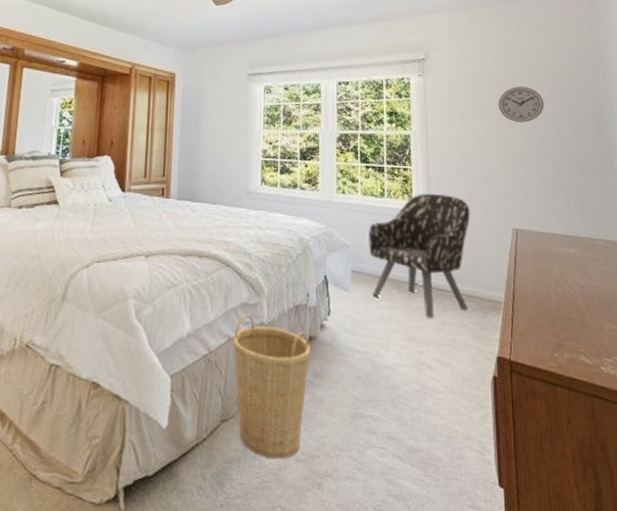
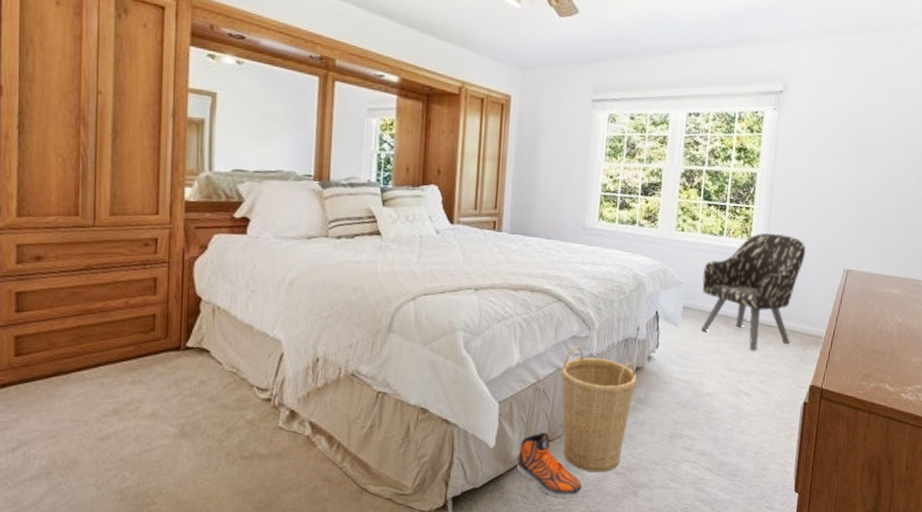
sneaker: none [191,410,261,489] -> present [517,432,582,497]
wall clock: present [498,86,545,122] -> none [850,125,897,164]

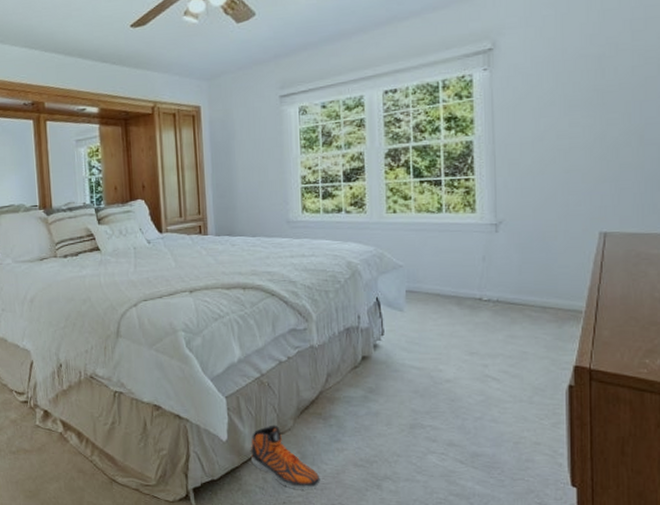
basket: present [561,346,637,473] -> none [283,339,365,465]
armchair: present [701,233,806,351] -> none [423,202,547,332]

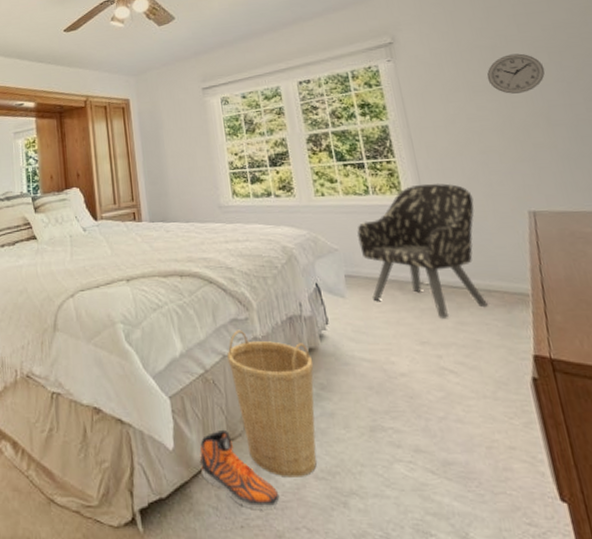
basket: none [283,339,365,465] -> present [227,329,317,477]
armchair: none [423,202,547,332] -> present [356,183,488,318]
wall clock: none [587,64,651,110] -> present [487,53,545,94]

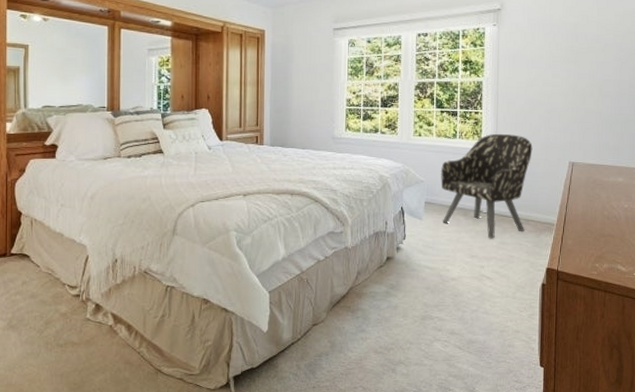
sneaker: present [199,429,280,509] -> none [288,317,346,375]
basket: present [227,329,317,477] -> none [321,241,389,352]
wall clock: present [487,53,545,94] -> none [565,33,609,67]

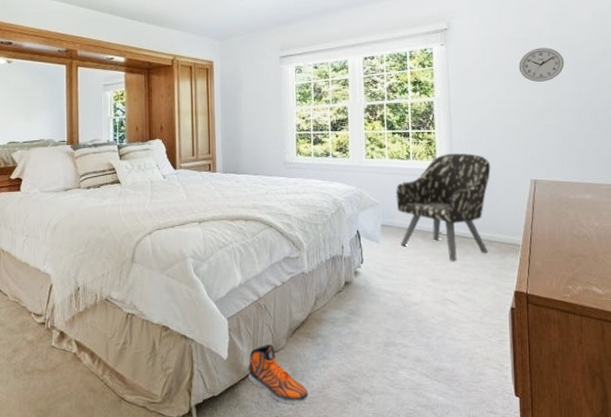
sneaker: none [288,317,346,375] -> present [248,344,309,403]
wall clock: none [565,33,609,67] -> present [518,47,565,82]

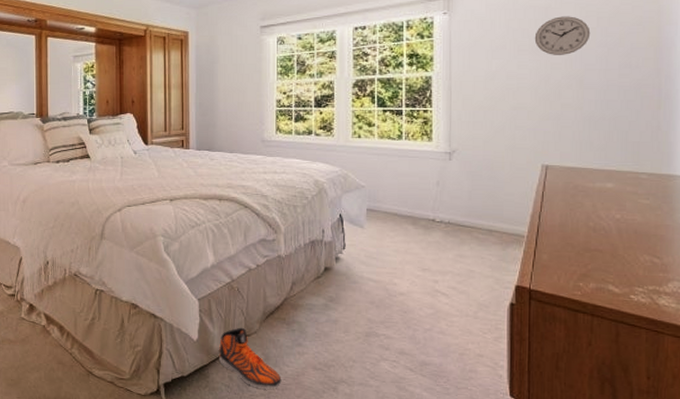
armchair: present [395,153,491,261] -> none [383,133,495,251]

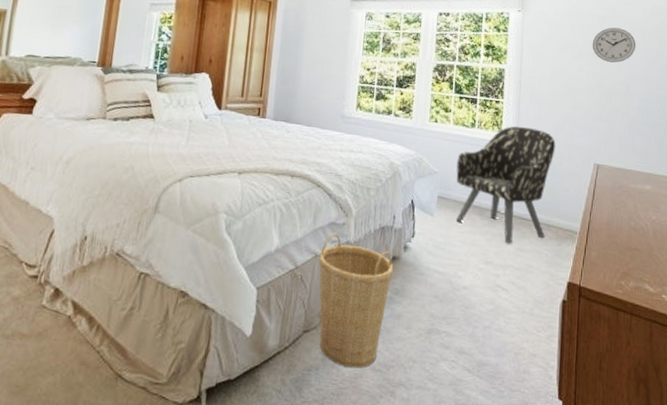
sneaker: present [219,327,282,389] -> none [272,321,338,394]
basket: none [253,248,327,367] -> present [319,233,394,368]
armchair: none [383,133,495,251] -> present [456,126,556,244]

